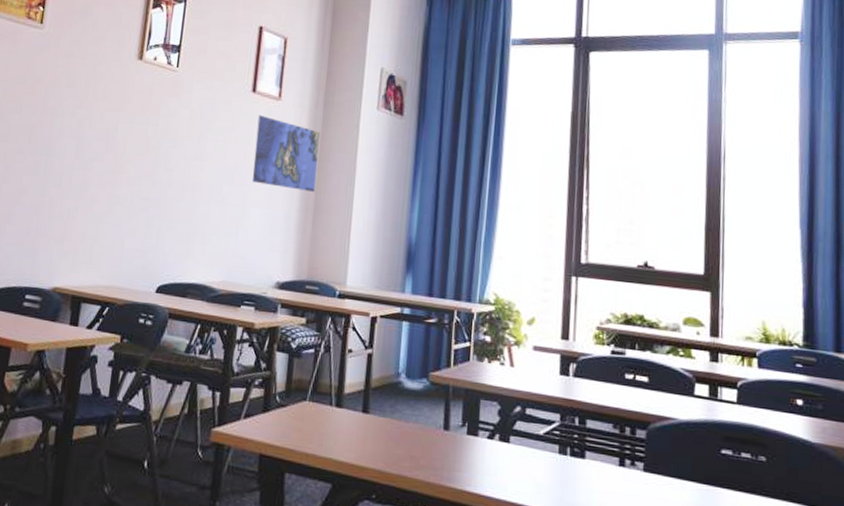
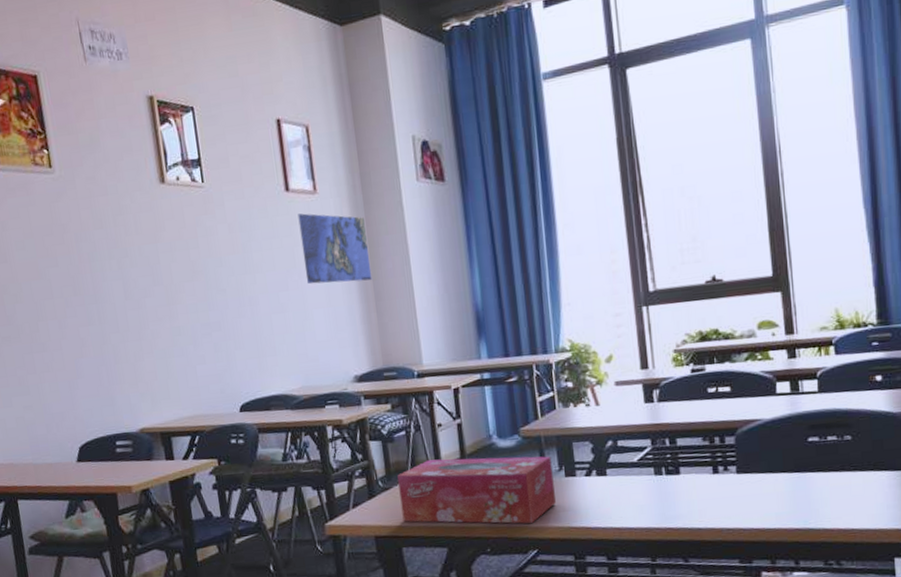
tissue box: none [292,385,456,478] -> present [397,456,556,524]

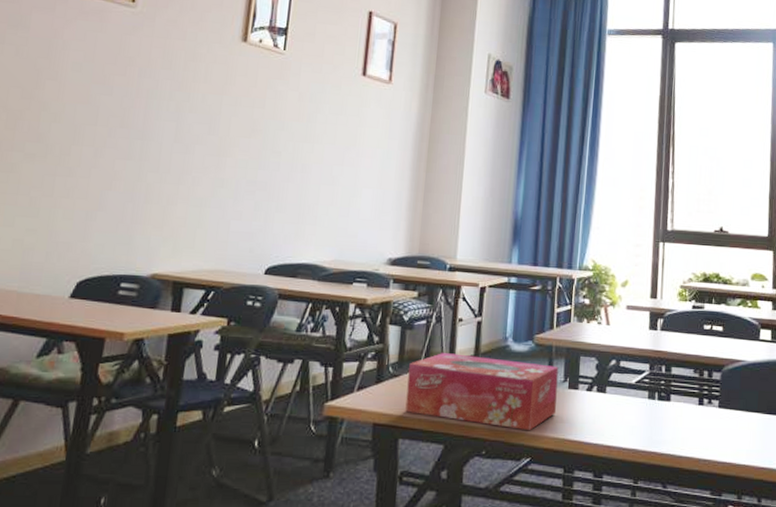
map: present [298,213,372,284] -> none [362,98,430,171]

